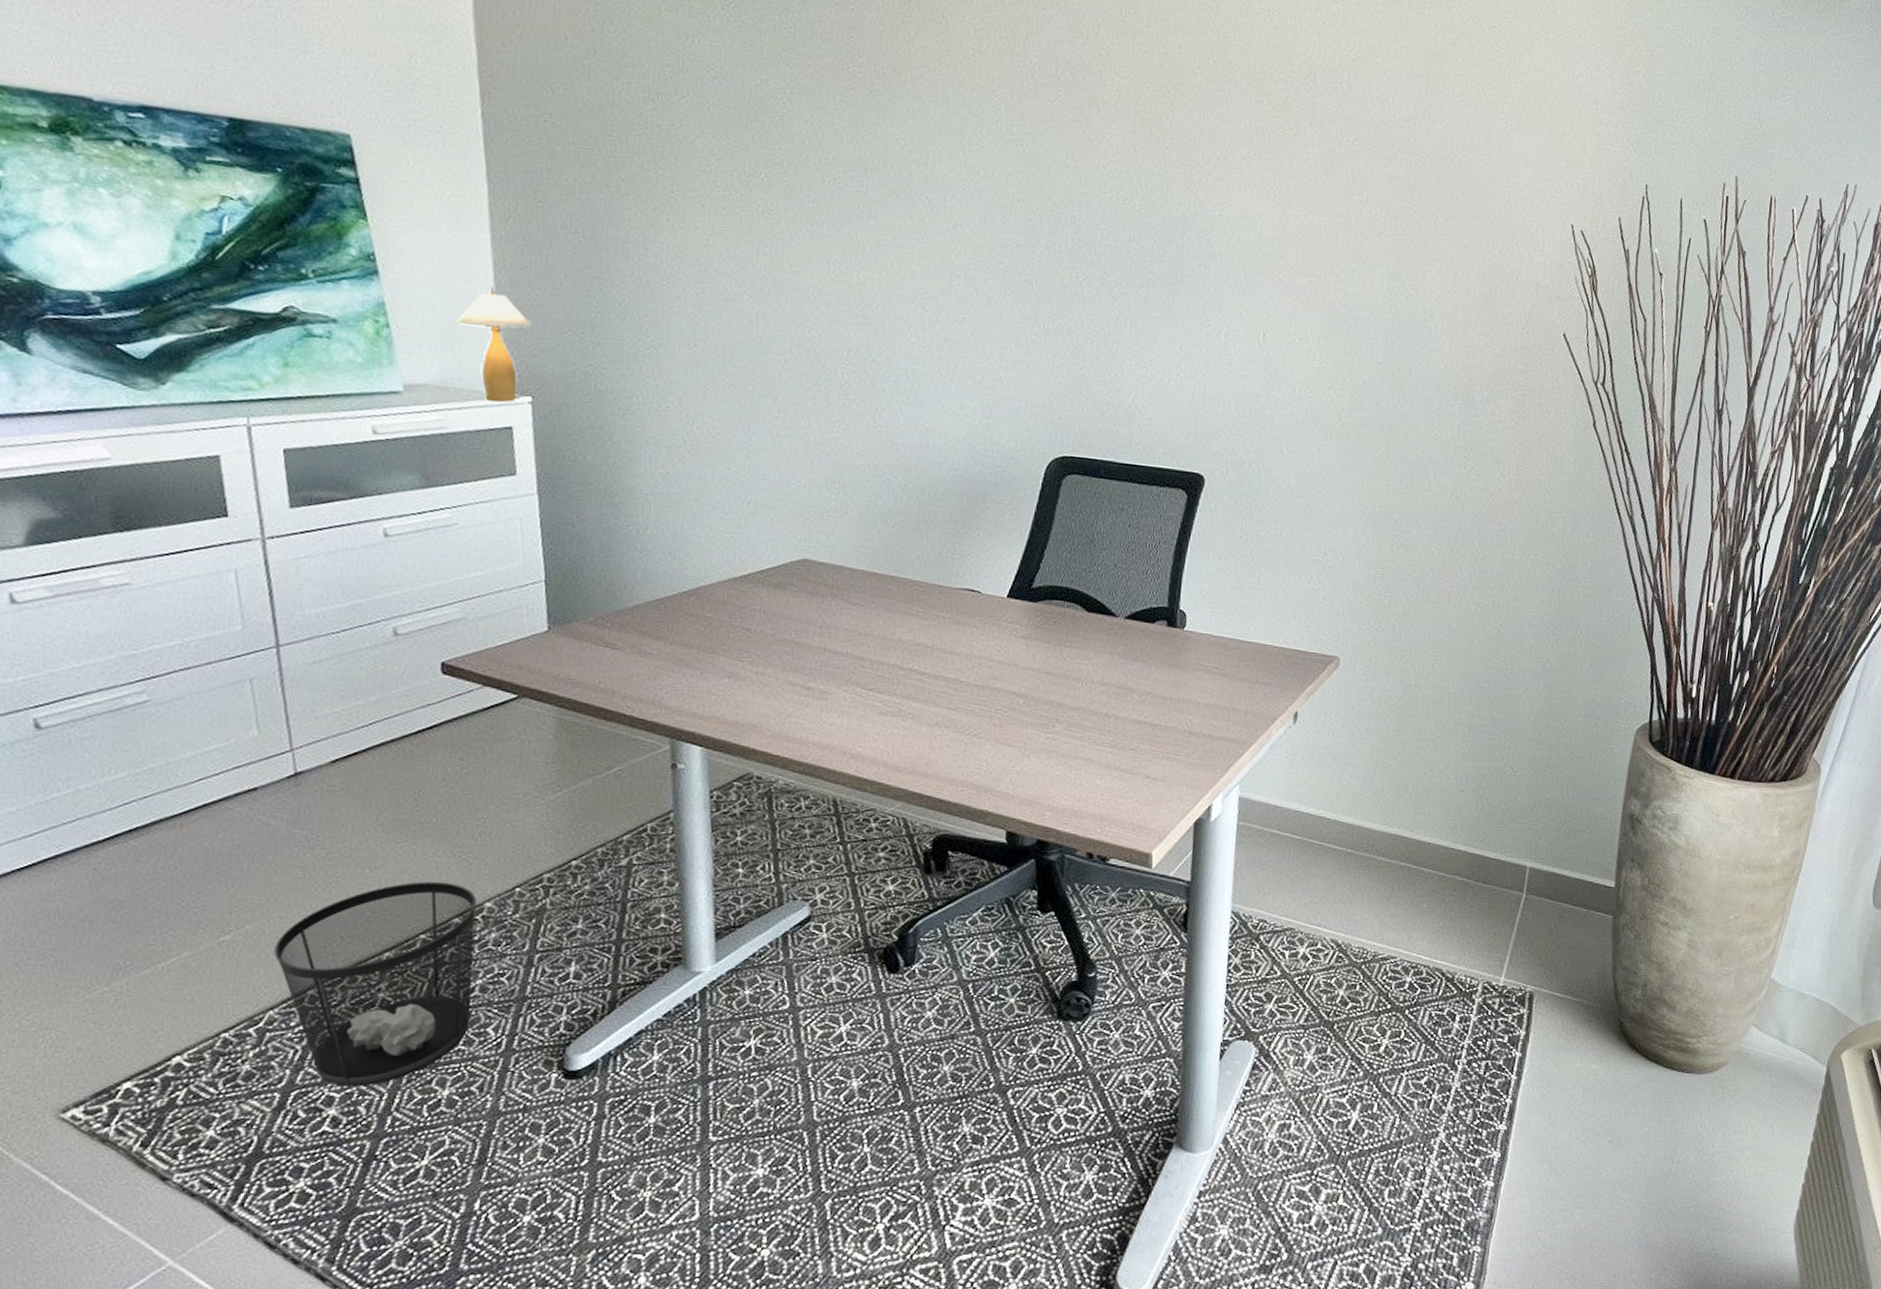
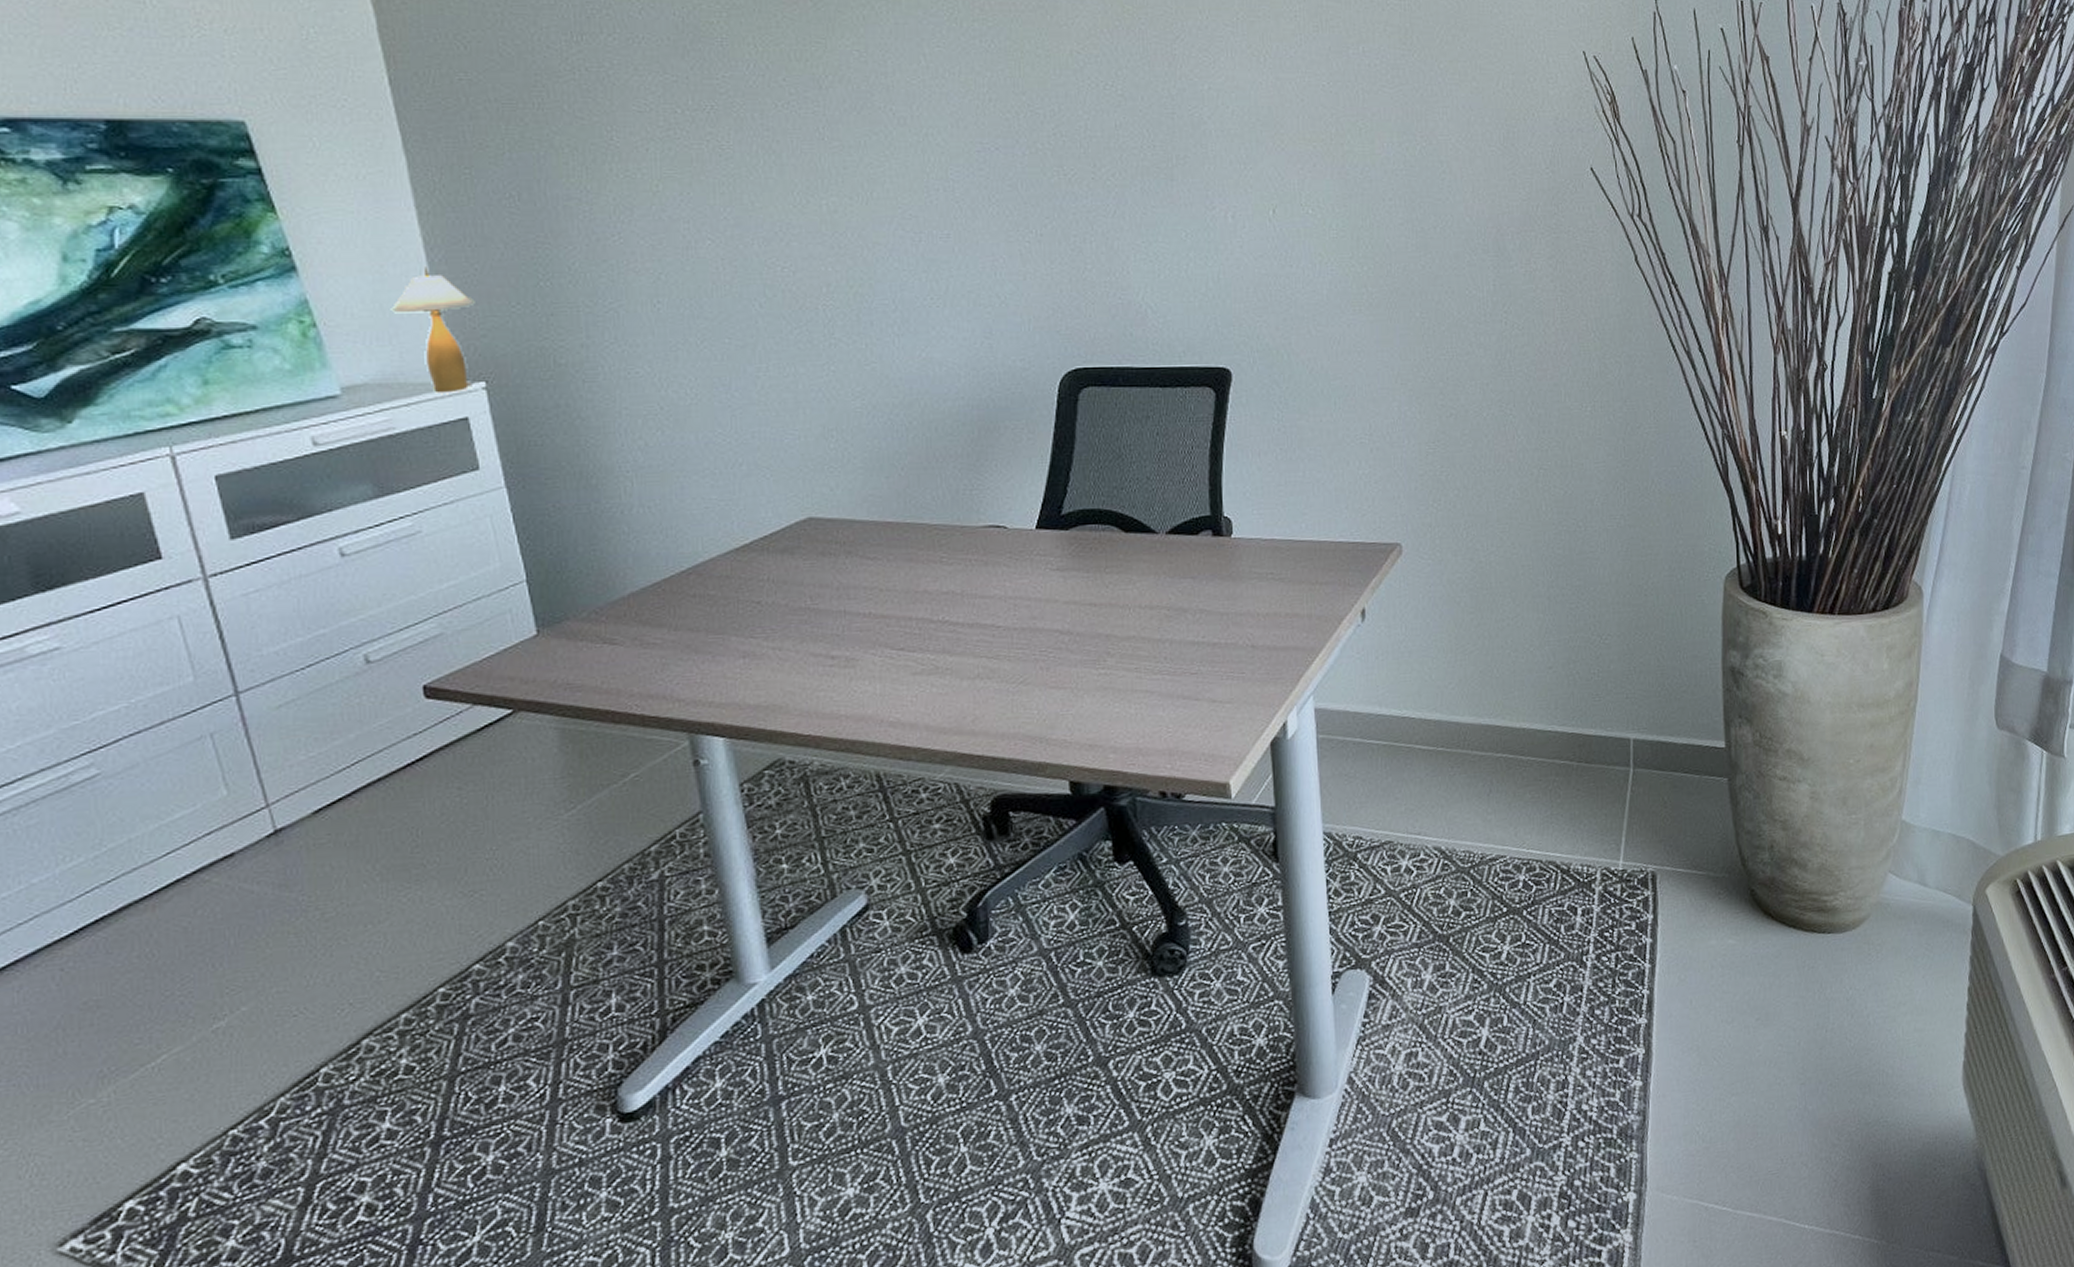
waste bin: present [274,881,477,1087] -> none [277,926,507,1170]

